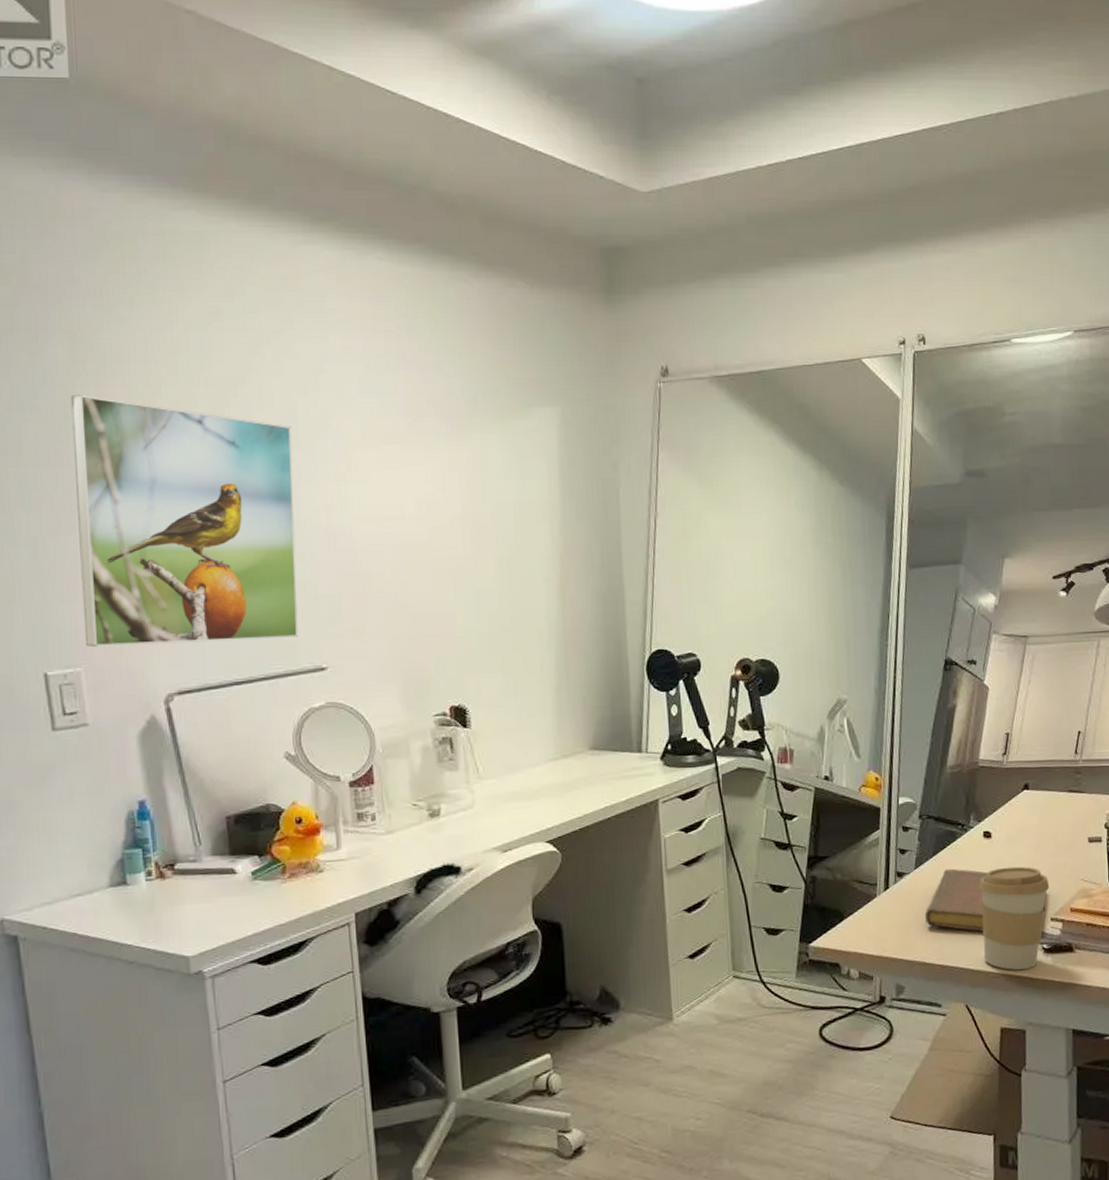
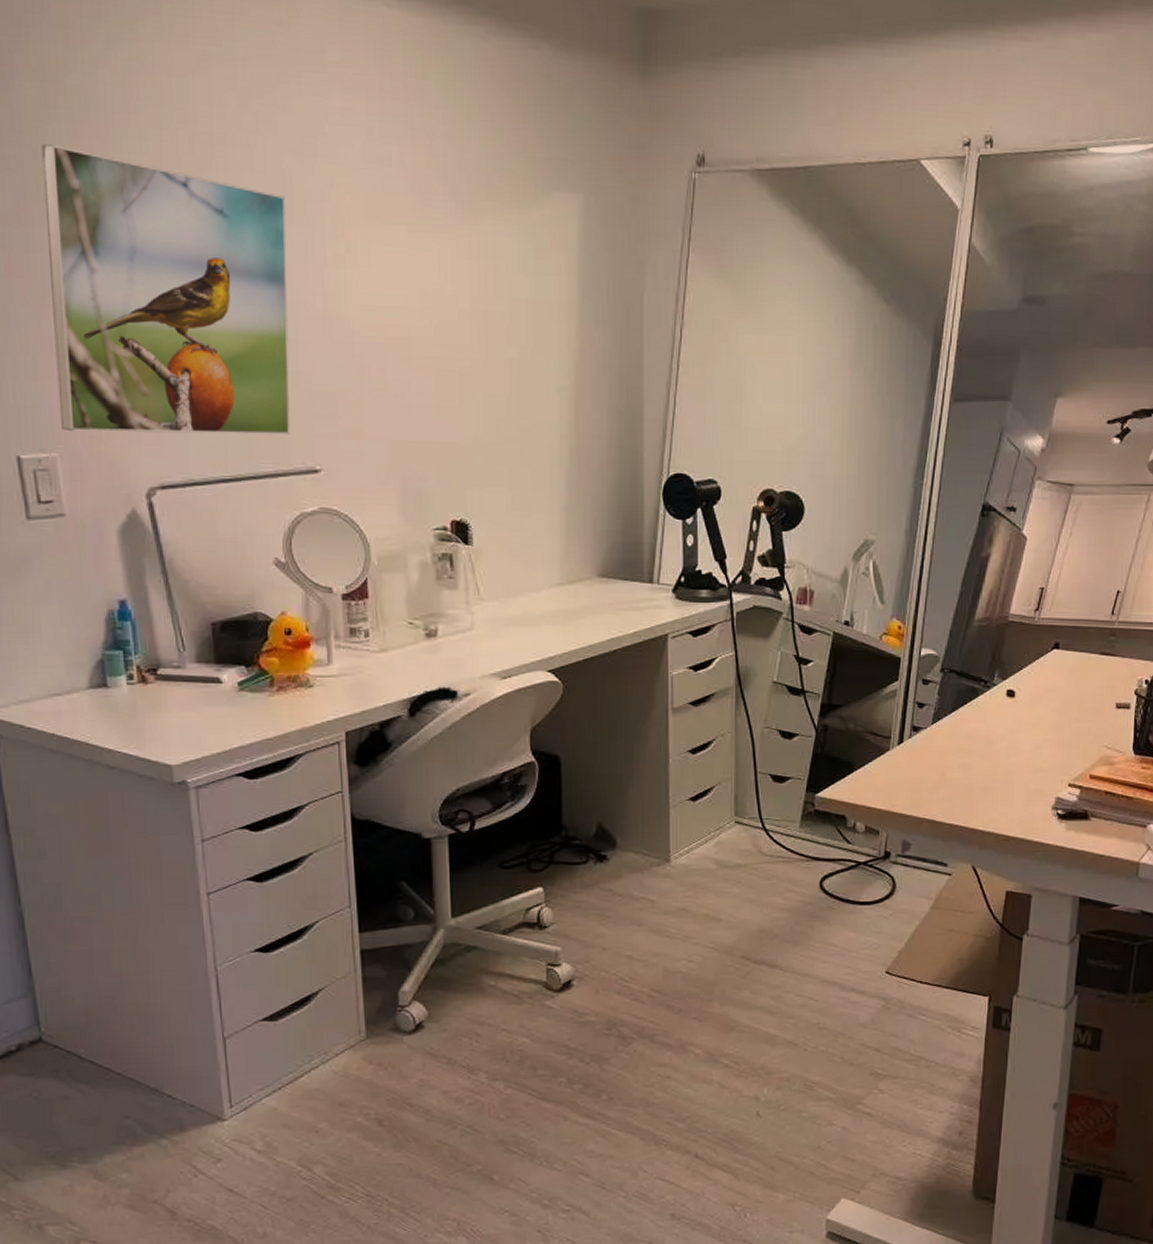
notebook: present [924,868,988,932] -> none [938,726,1008,793]
coffee cup: present [979,866,1050,971] -> none [995,728,1071,835]

